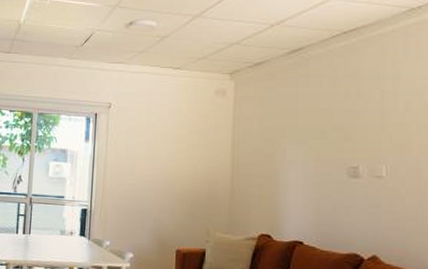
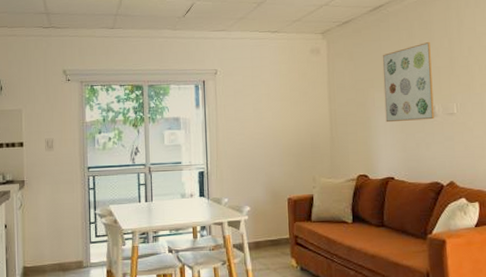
wall art: none [297,92,358,181] -> present [382,41,435,123]

